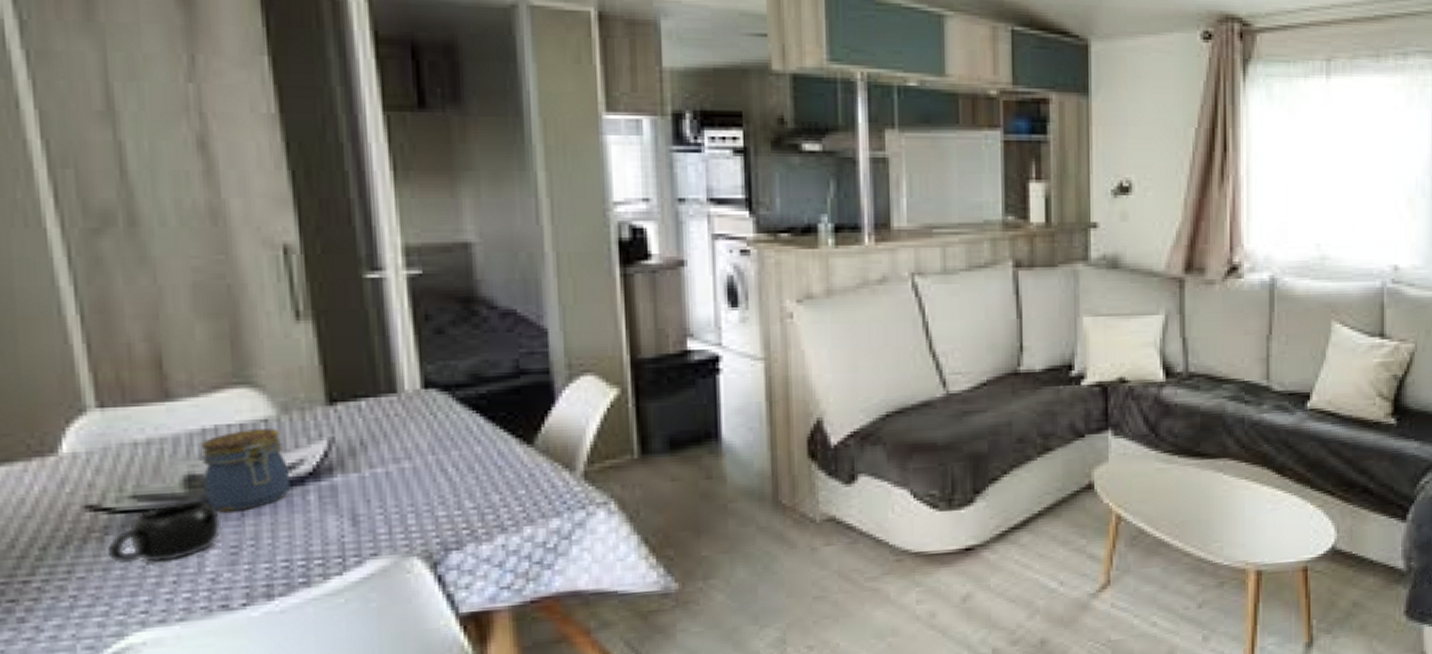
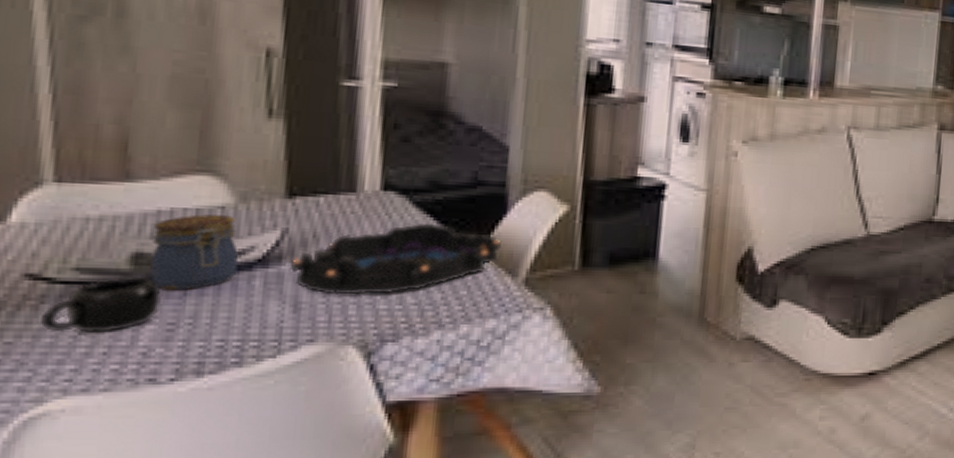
decorative bowl: none [341,419,554,505] -> present [289,222,502,295]

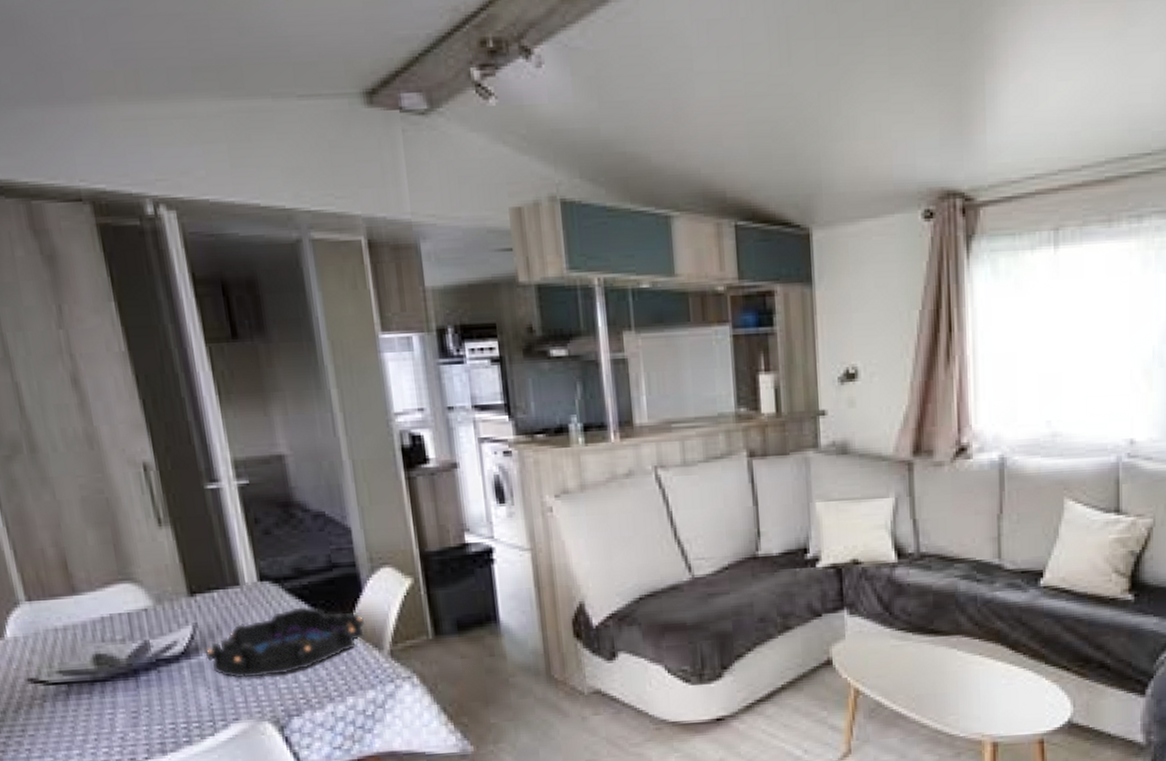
mug: present [39,276,163,333] -> none [46,674,125,725]
jar: present [150,214,239,291] -> none [102,616,170,685]

